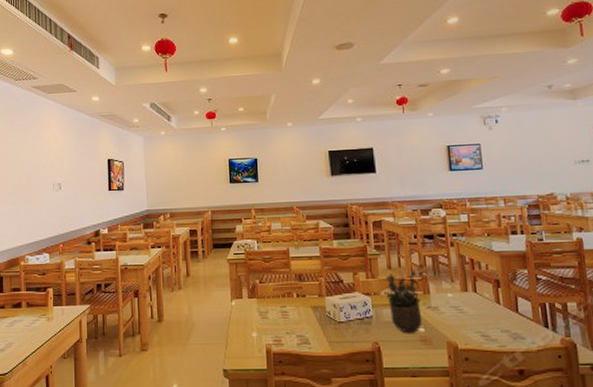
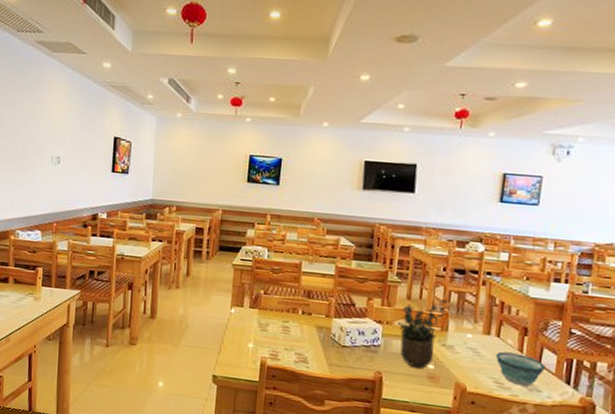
bowl: none [477,305,524,336] -> present [495,351,546,387]

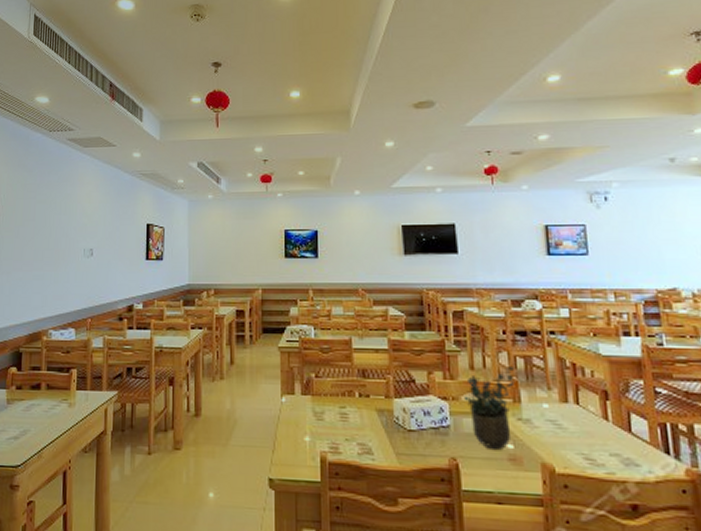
bowl: present [495,351,546,387] -> none [579,421,638,461]

